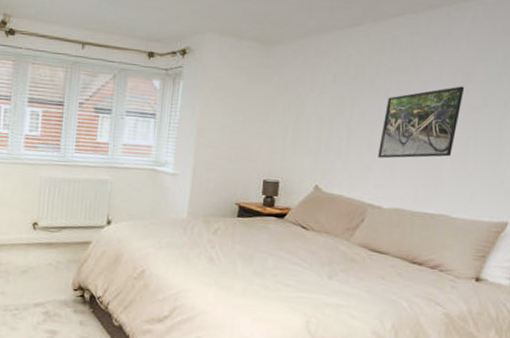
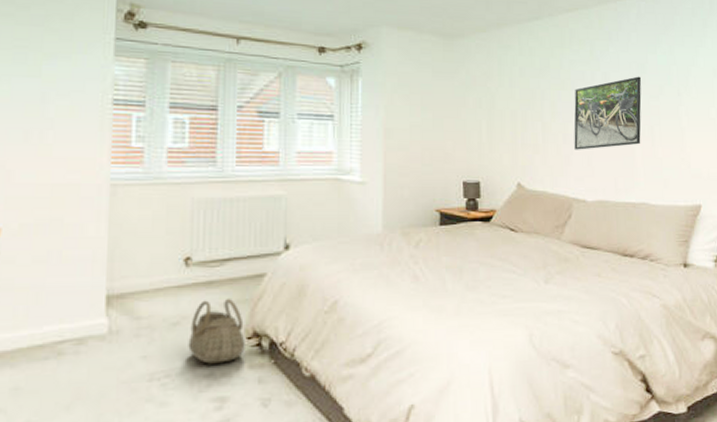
basket: none [32,257,73,306] -> present [188,298,245,364]

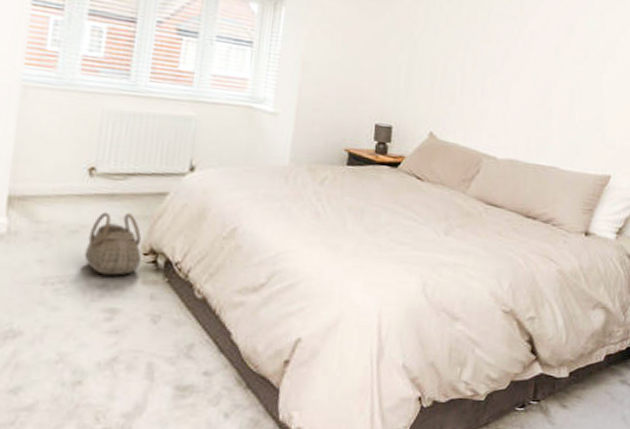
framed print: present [574,76,642,150] -> none [491,38,567,108]

